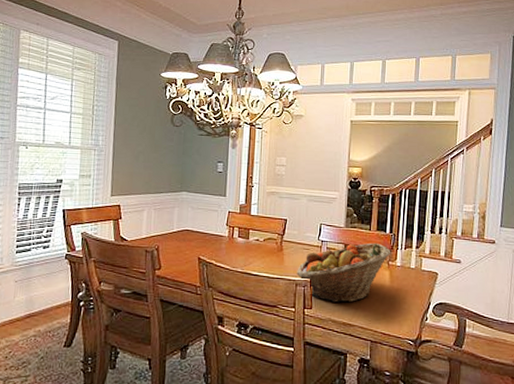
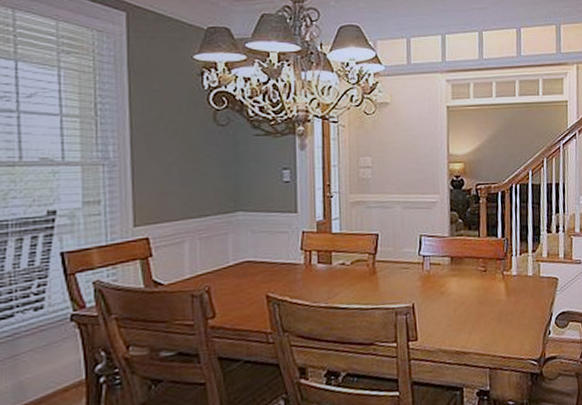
fruit basket: present [297,243,391,303] -> none [395,251,505,329]

